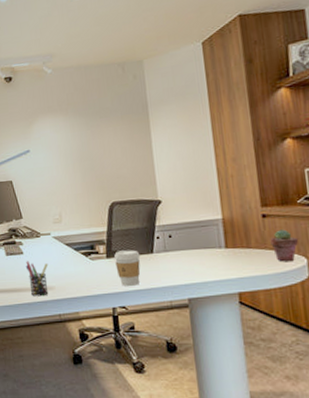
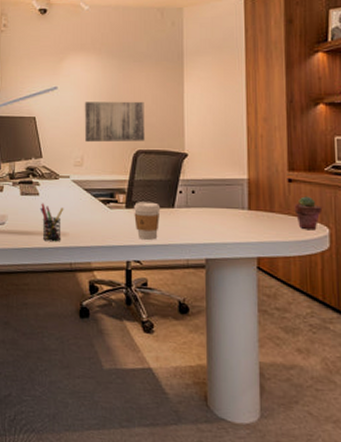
wall art: none [57,155,118,200] -> present [84,101,145,143]

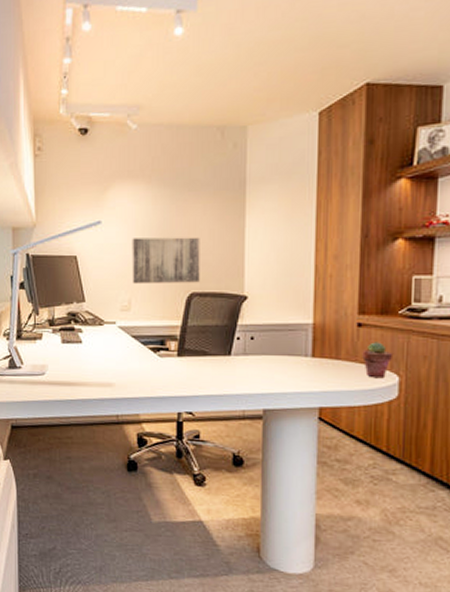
pen holder: present [40,203,64,242] -> none [83,351,110,393]
coffee cup: present [134,202,161,240] -> none [187,349,216,390]

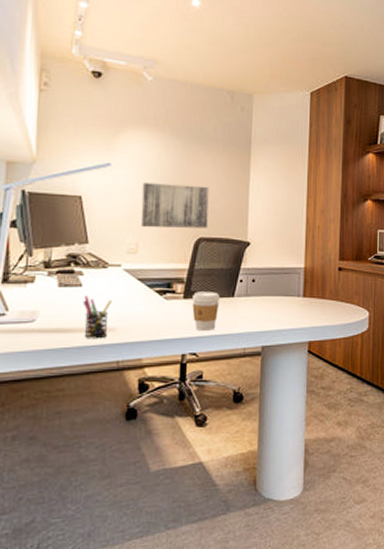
pen holder: none [83,351,110,393] -> present [82,295,113,339]
coffee cup: none [187,349,216,390] -> present [192,291,221,331]
potted succulent: present [362,342,392,377] -> none [342,283,364,313]

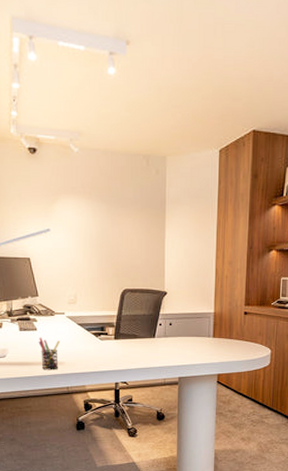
wall art: present [140,182,209,229] -> none [76,244,131,282]
coffee cup: present [192,291,221,331] -> none [122,333,144,365]

